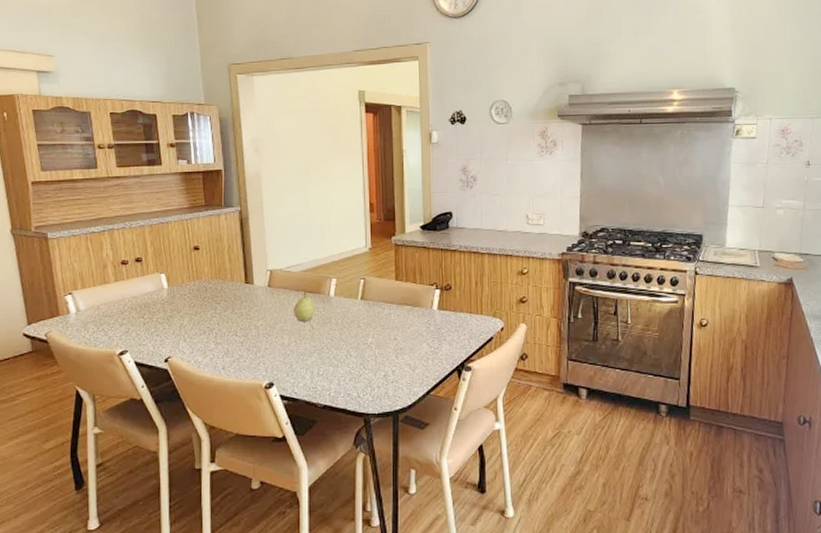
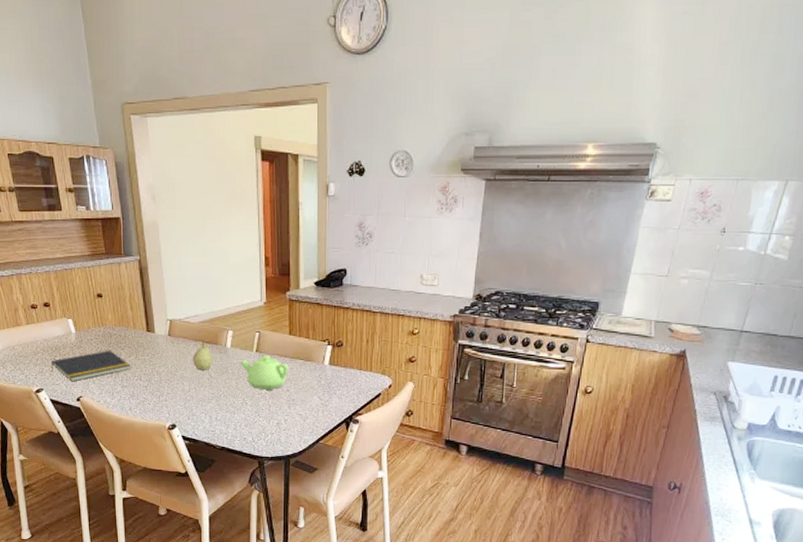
notepad: none [138,304,227,341] -> present [50,350,131,382]
teapot: none [344,302,396,340] -> present [240,354,289,391]

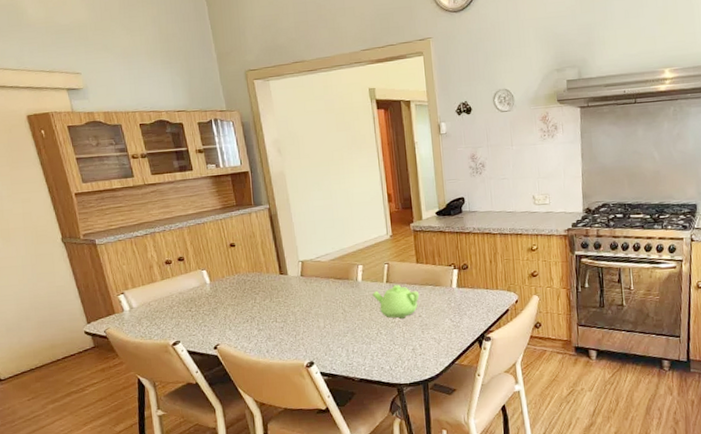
notepad: present [50,350,131,382] -> none [186,296,267,331]
fruit: present [193,339,213,371] -> none [326,276,346,306]

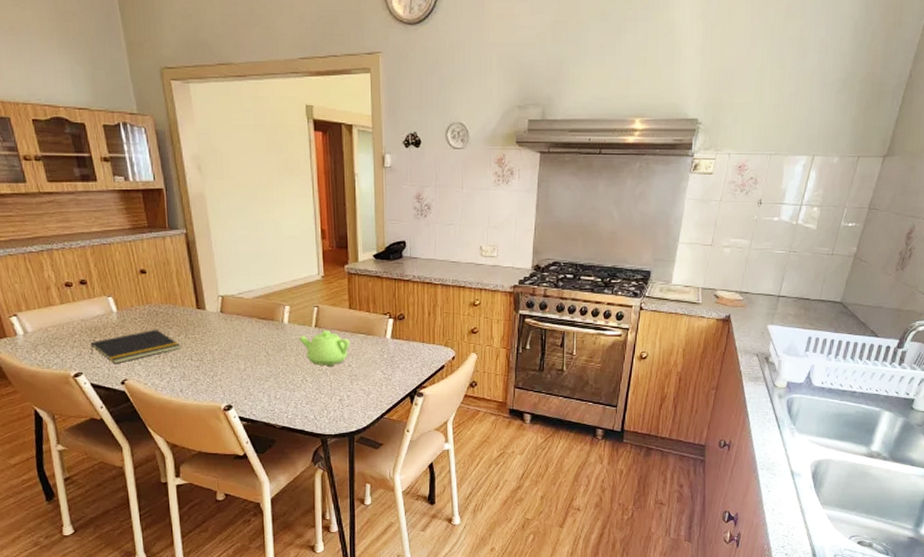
notepad: none [186,296,267,331] -> present [90,329,181,364]

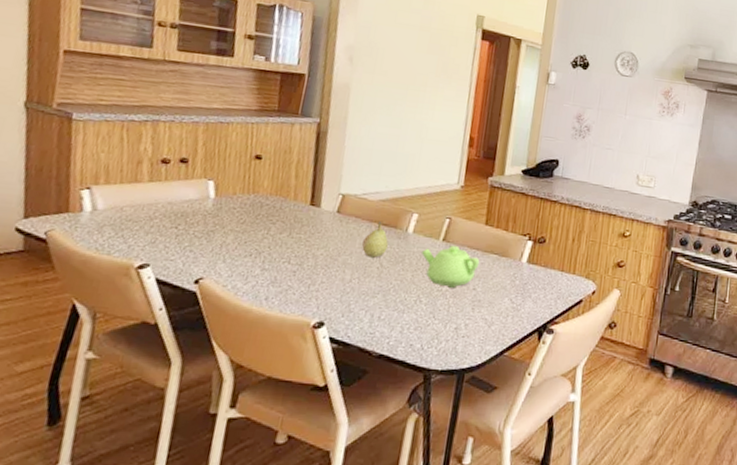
notepad: present [90,329,181,364] -> none [167,222,281,259]
fruit: none [248,315,269,348] -> present [362,220,389,258]

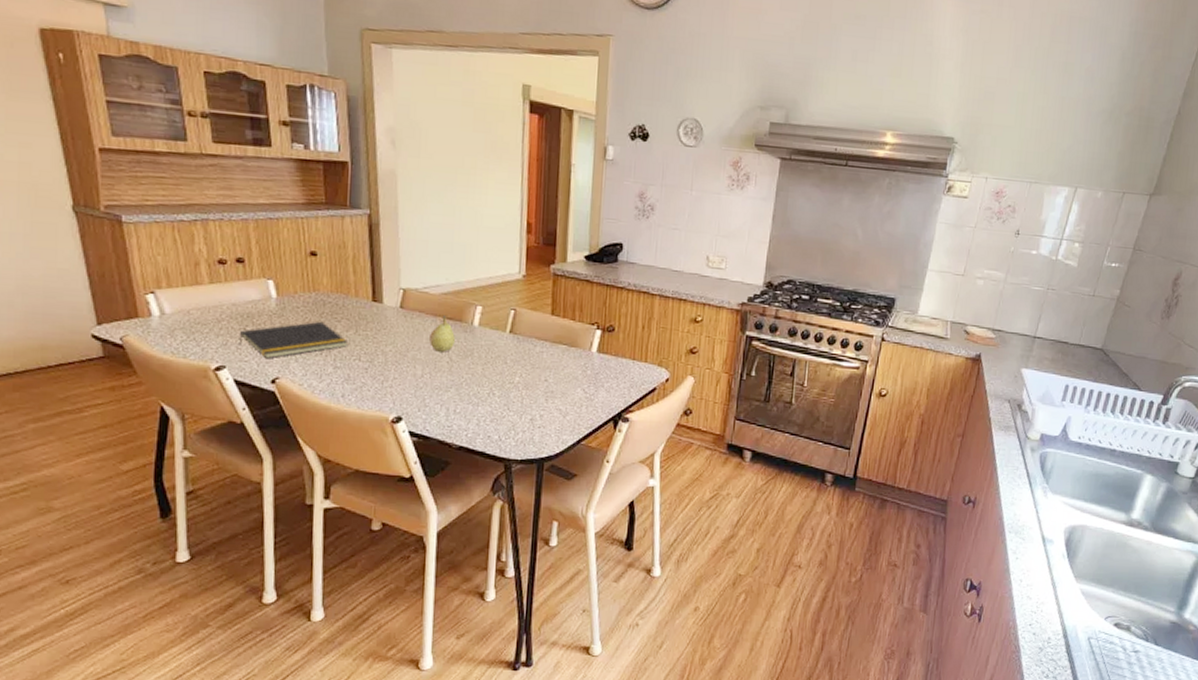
notepad: none [167,222,281,259] -> present [238,321,349,359]
teapot: present [420,245,480,288] -> none [488,336,549,380]

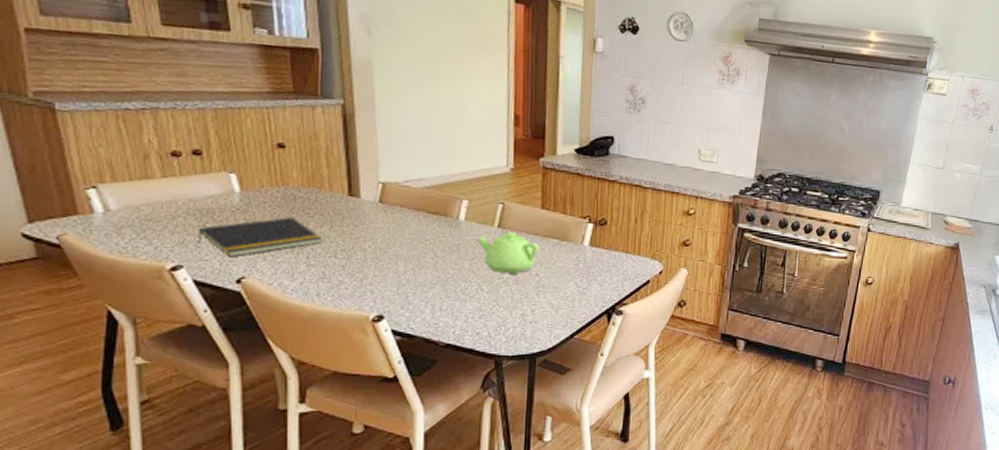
fruit: present [429,314,455,352] -> none [412,209,440,248]
teapot: none [488,336,549,380] -> present [476,231,540,275]

